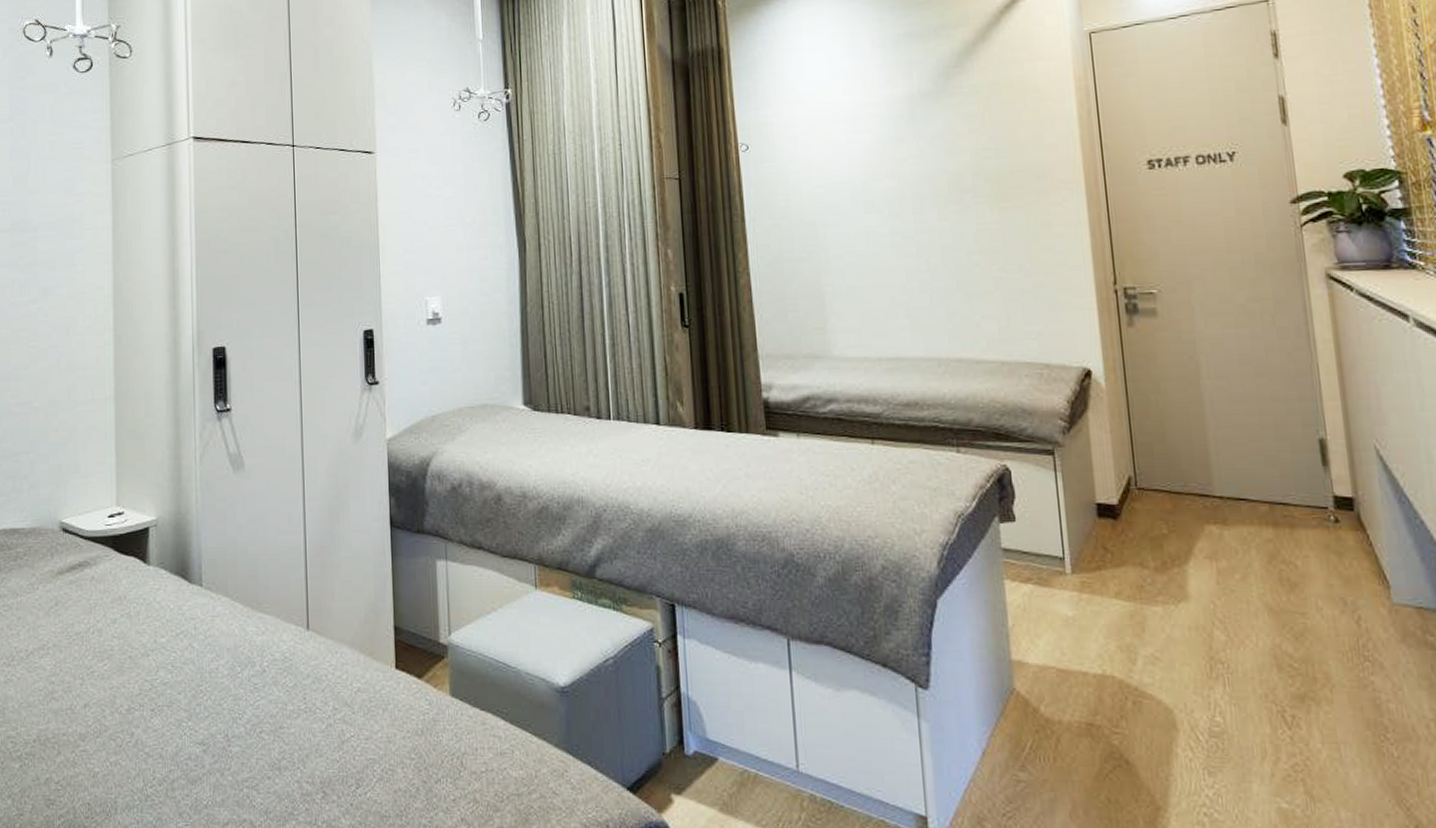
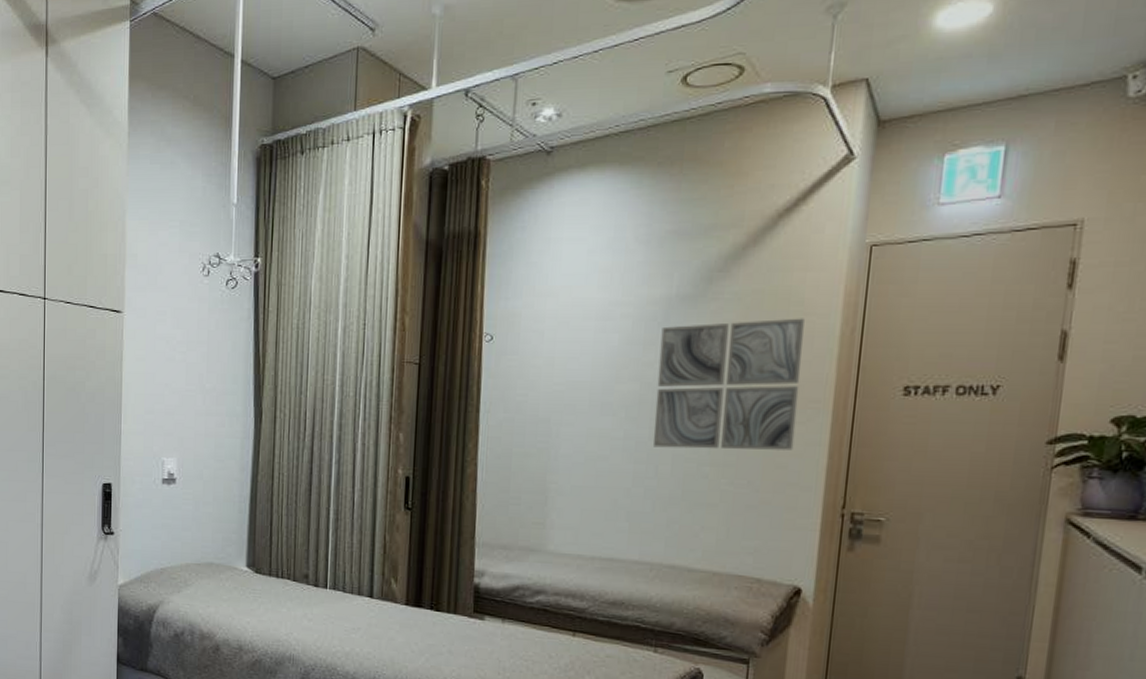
wall art: none [910,104,1056,241] -> present [653,318,805,450]

